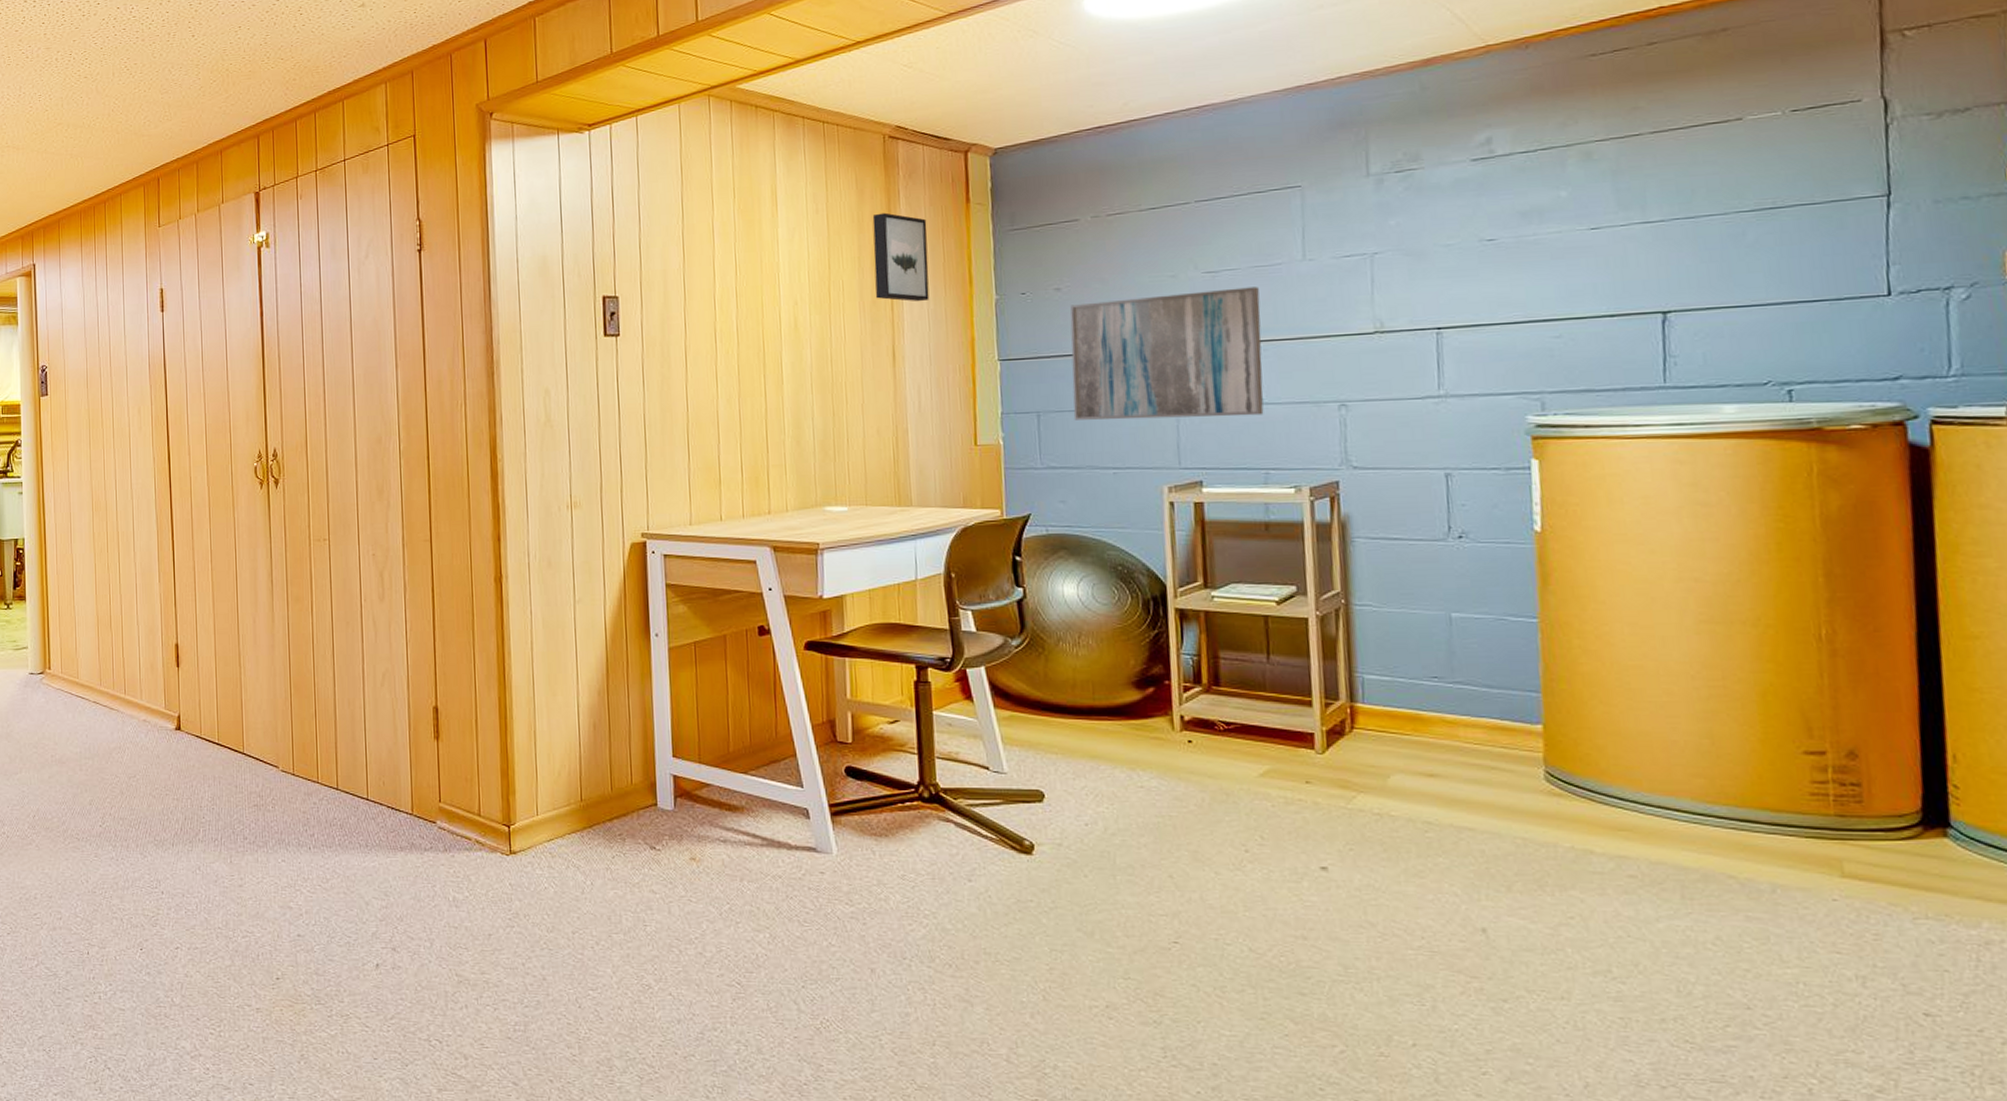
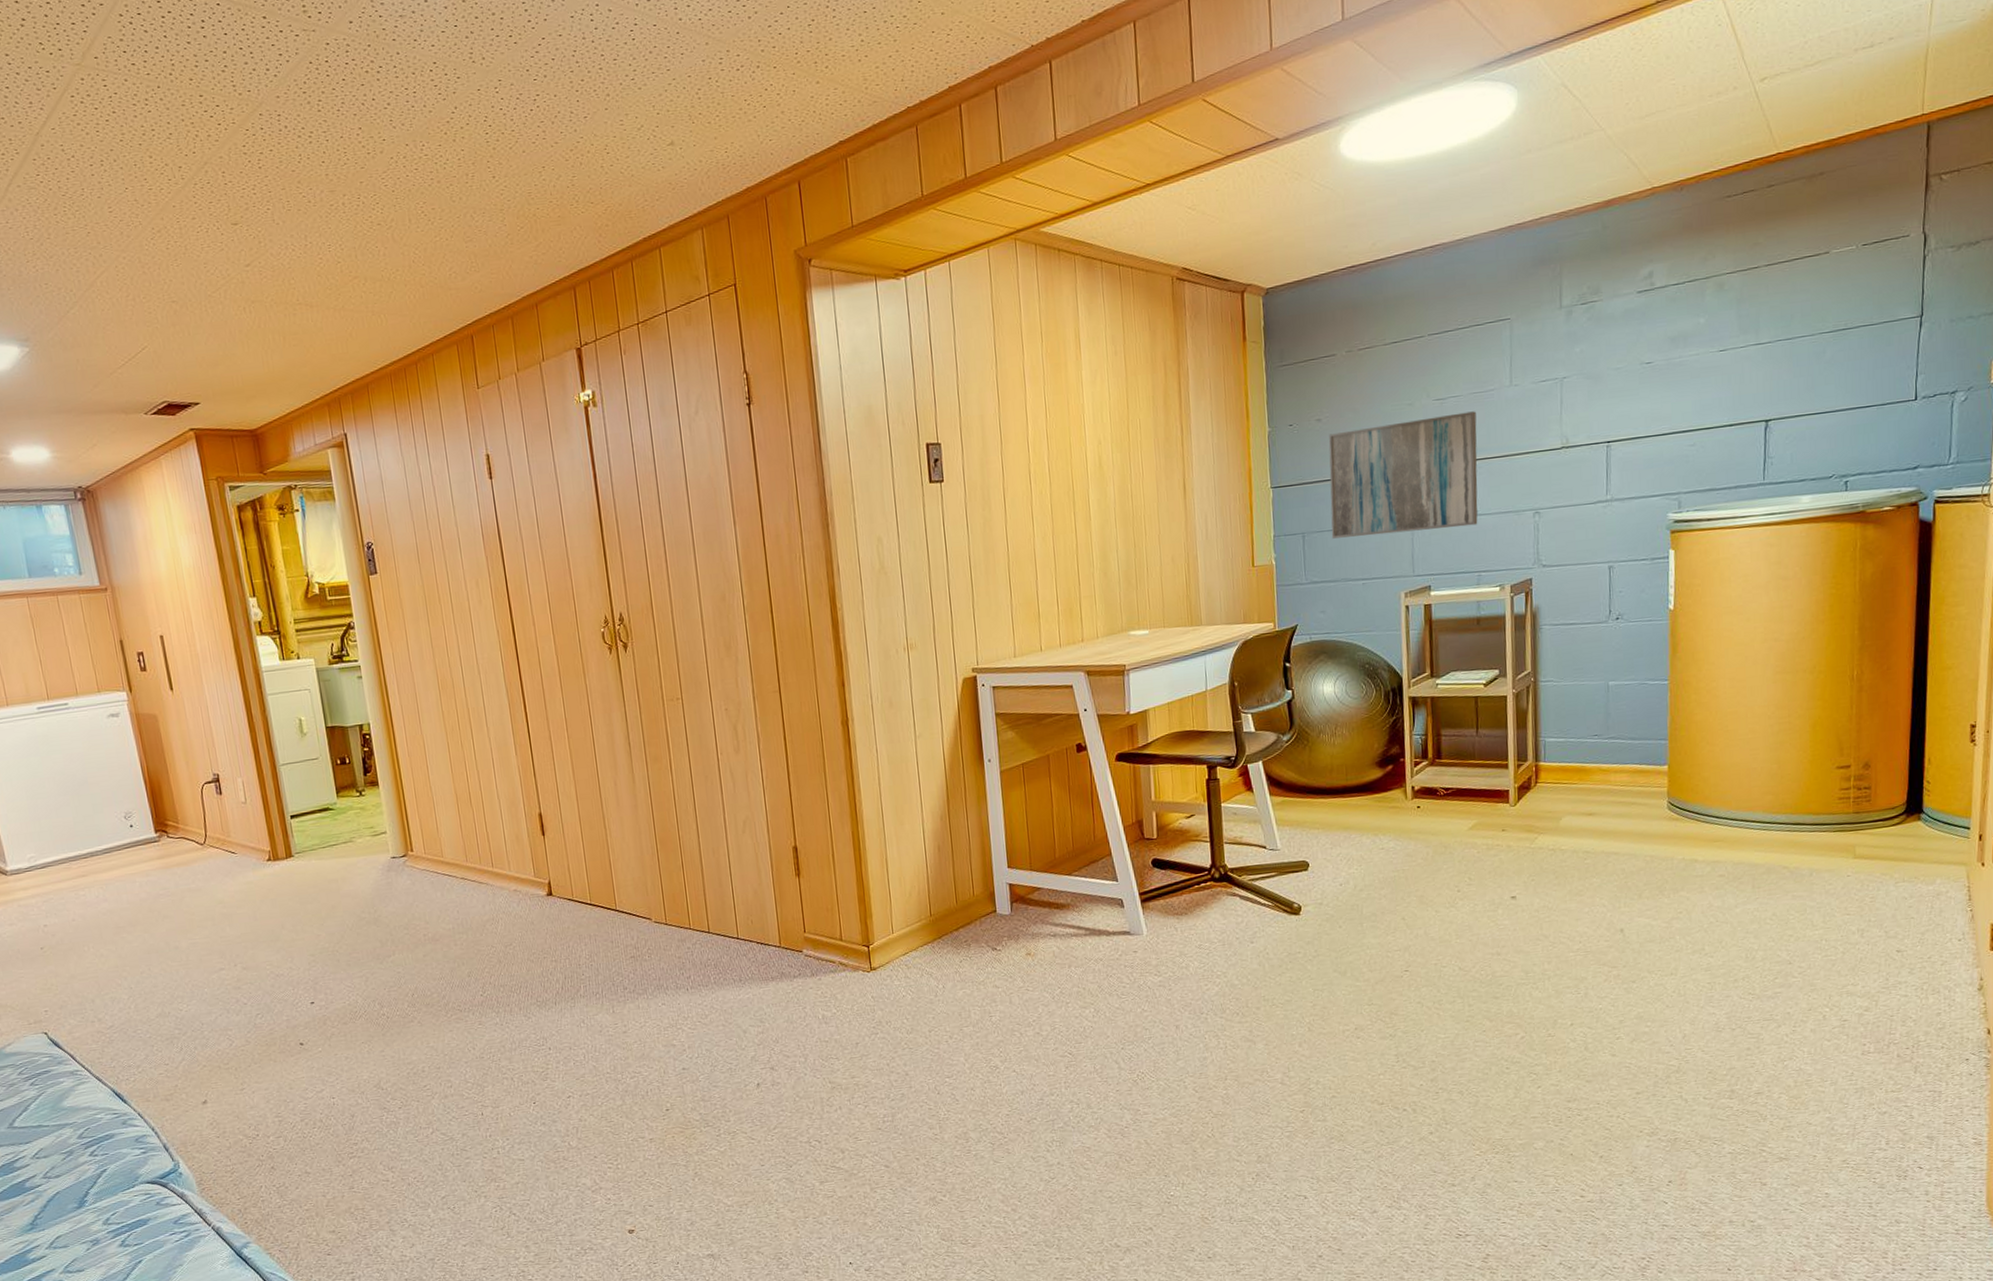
wall art: present [872,212,930,302] -> none [1164,352,1214,437]

